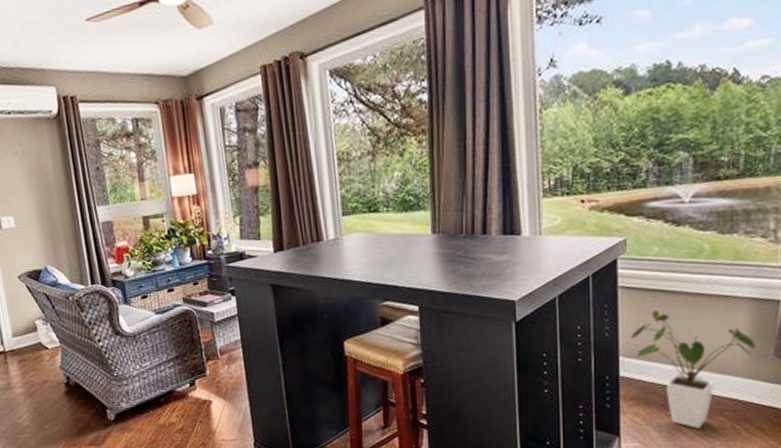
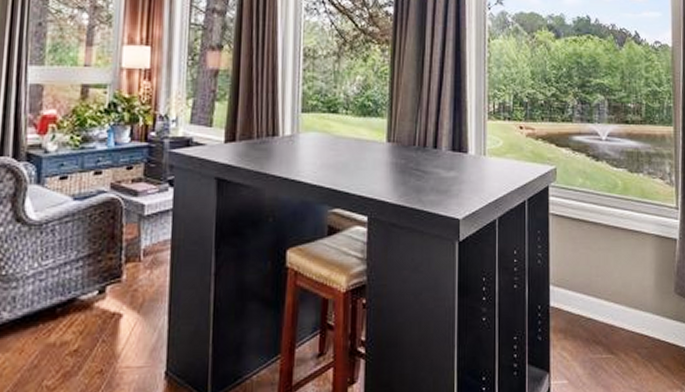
house plant: present [630,309,755,429] -> none [559,239,660,366]

